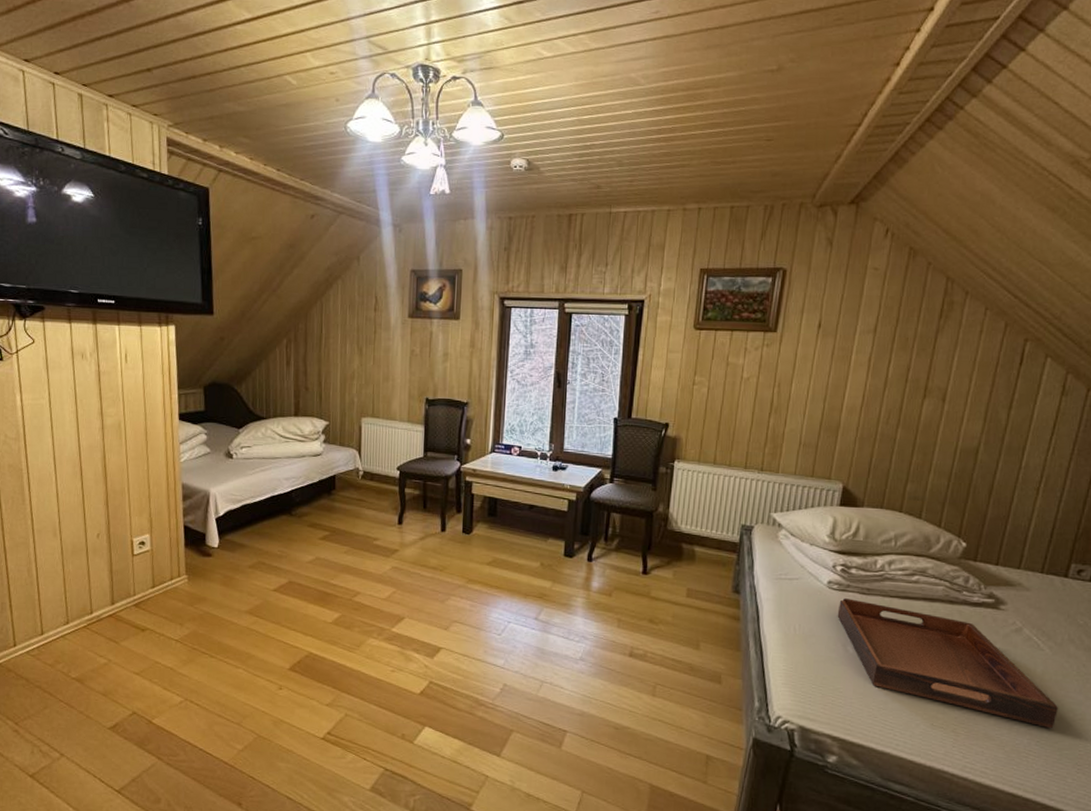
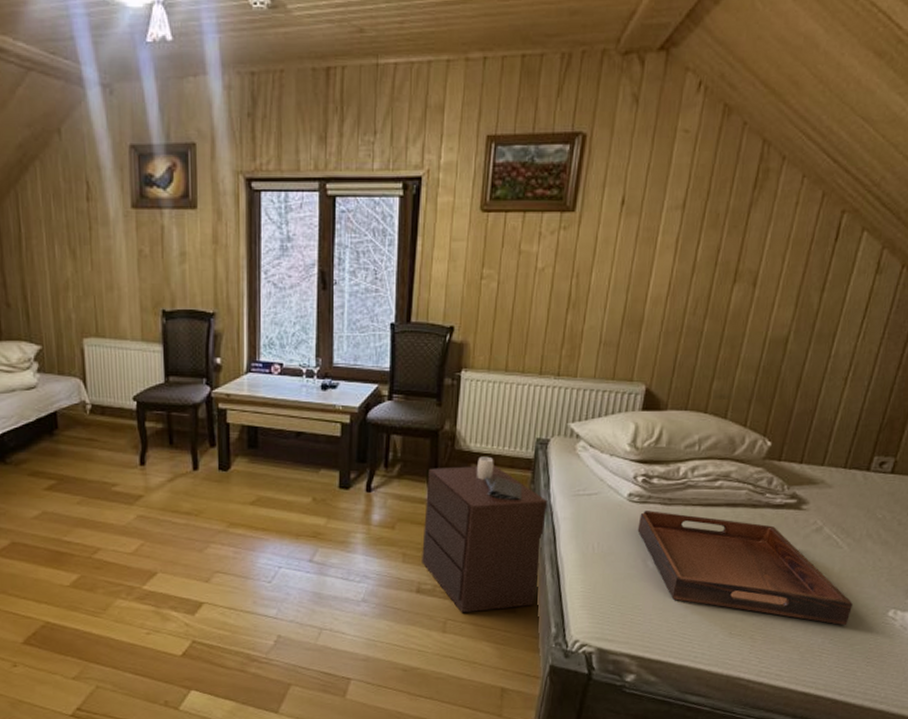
nightstand: none [635,537,752,680] -> present [422,456,548,614]

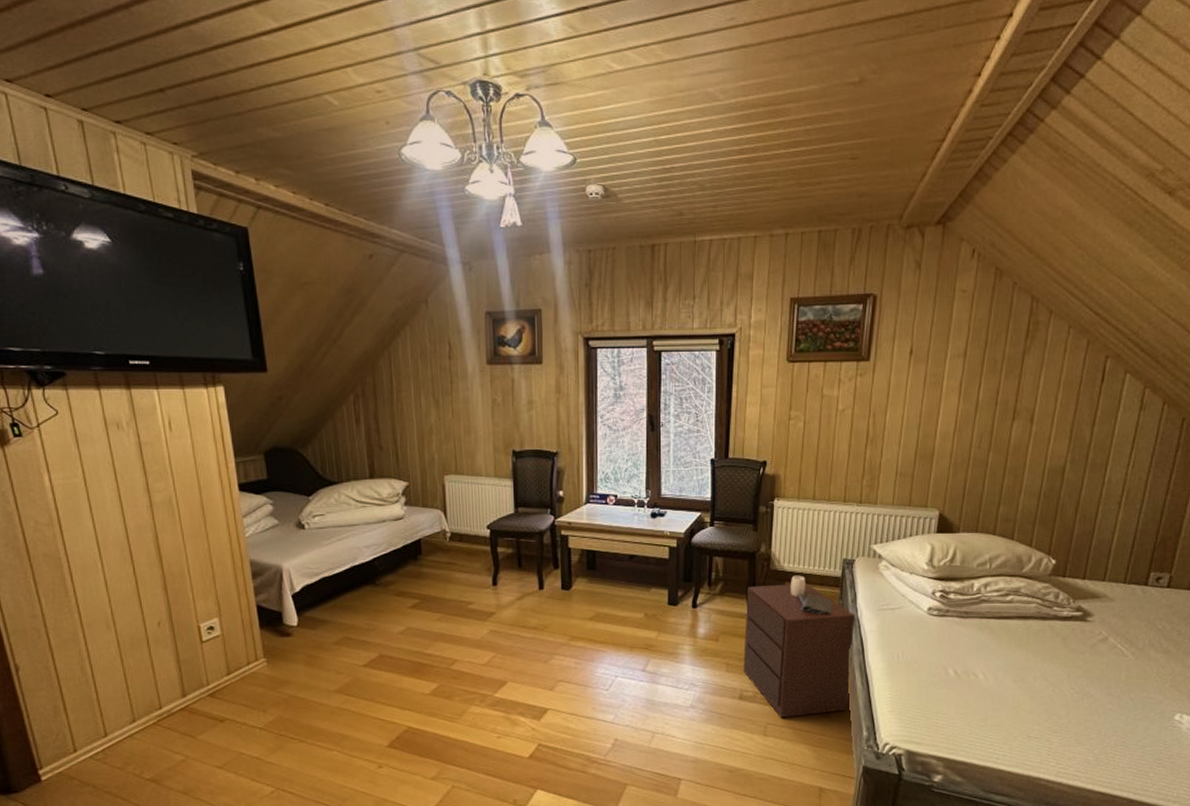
serving tray: present [637,511,853,626] -> none [938,623,1141,729]

